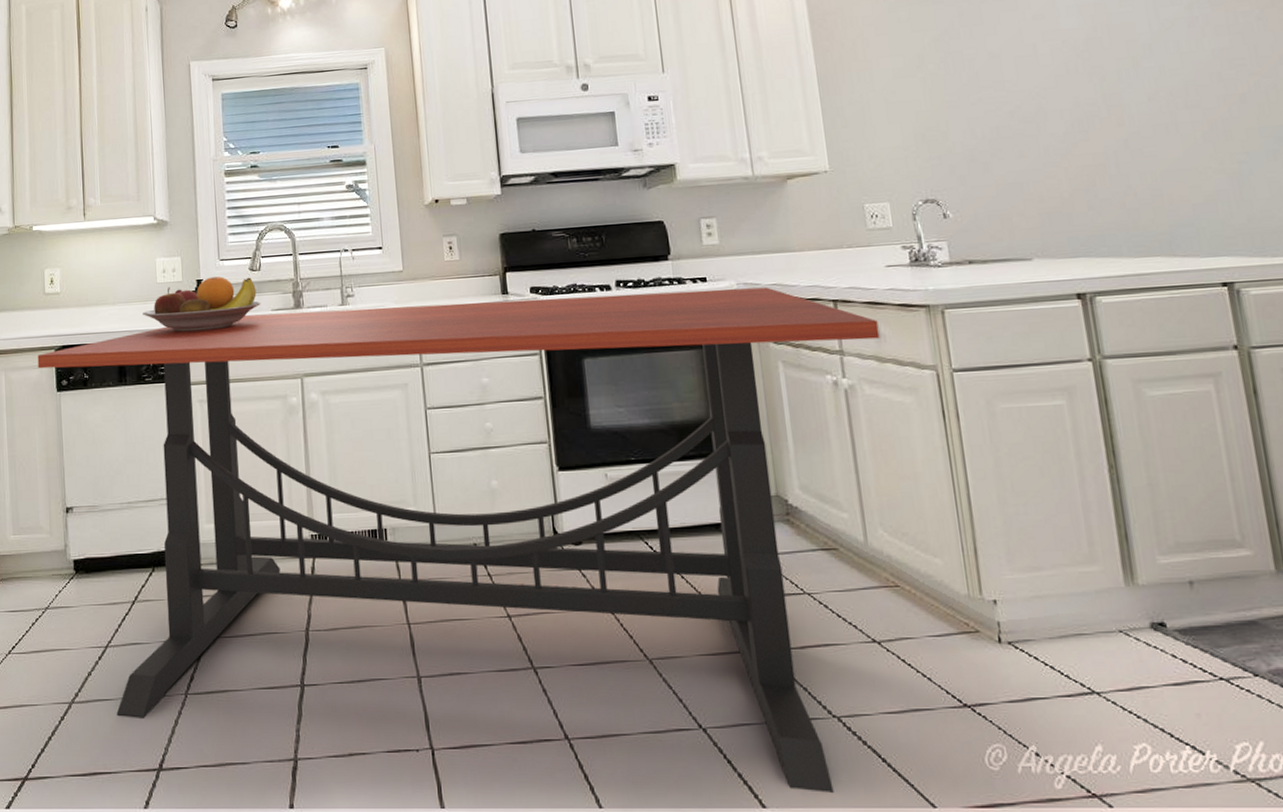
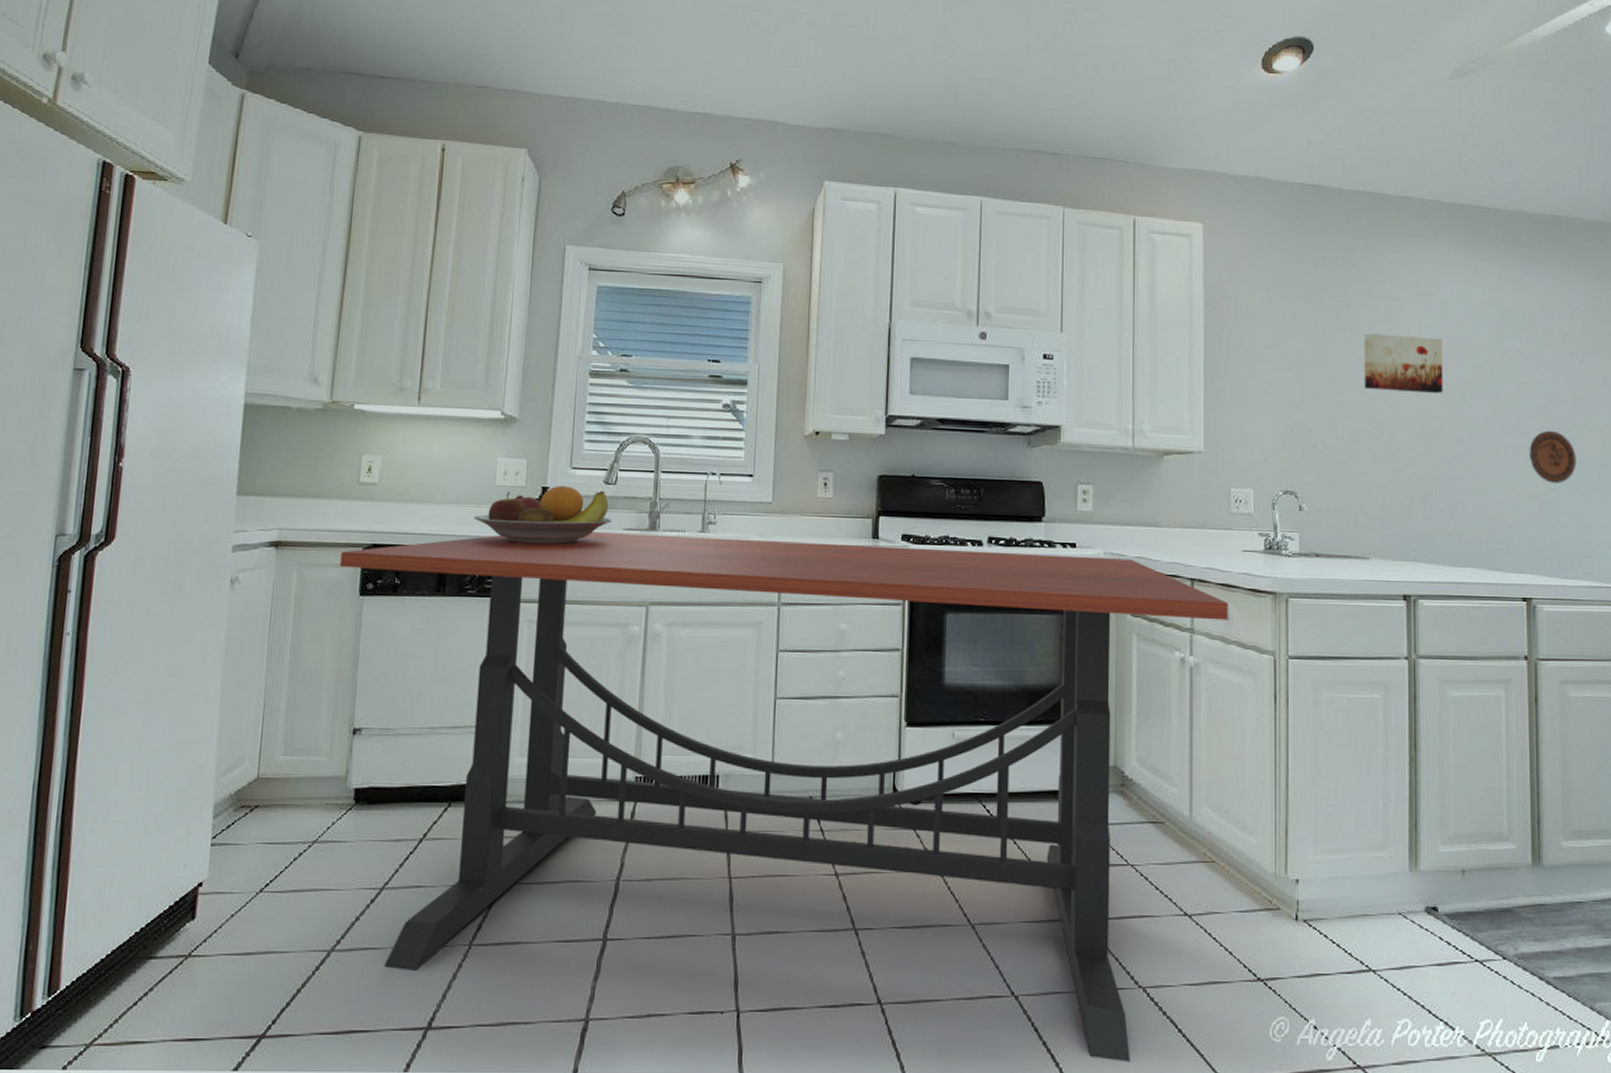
wall art: none [992,18,1094,84] -> present [1364,333,1443,394]
decorative plate: none [1207,98,1269,155] -> present [1529,430,1577,483]

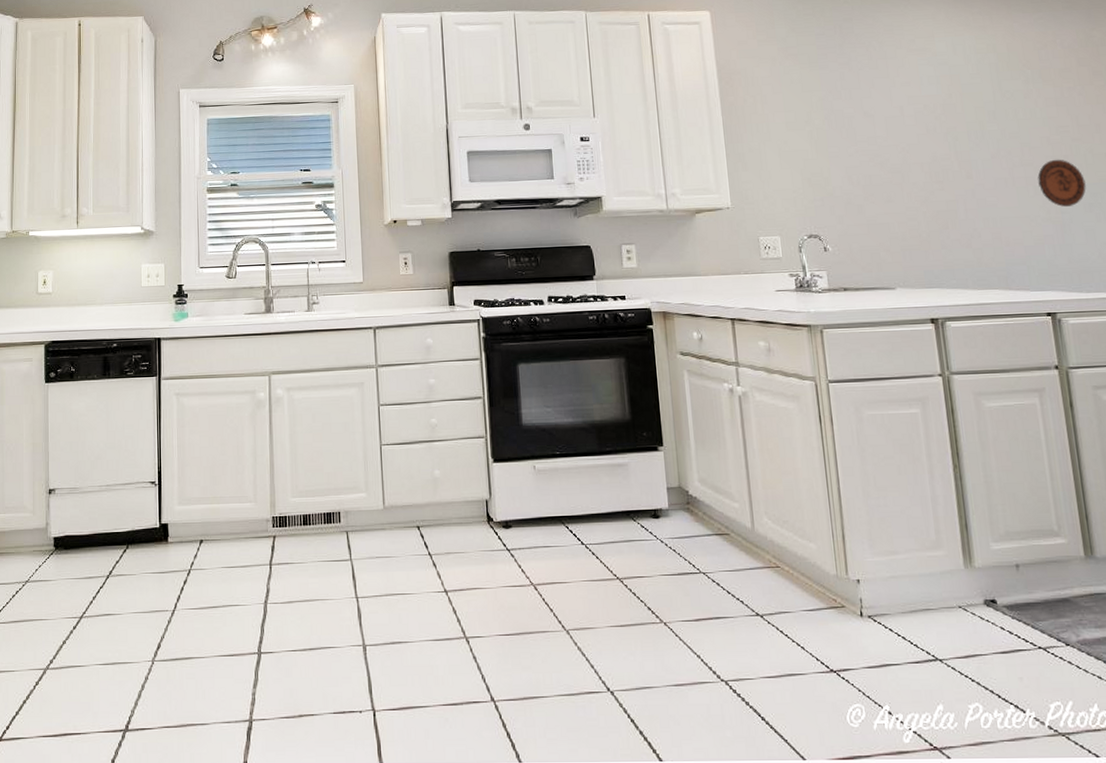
dining table: present [339,532,1228,1062] -> none [28,306,769,747]
fruit bowl: present [474,486,612,544] -> none [127,282,235,332]
wall art: present [1364,333,1443,394] -> none [867,87,949,139]

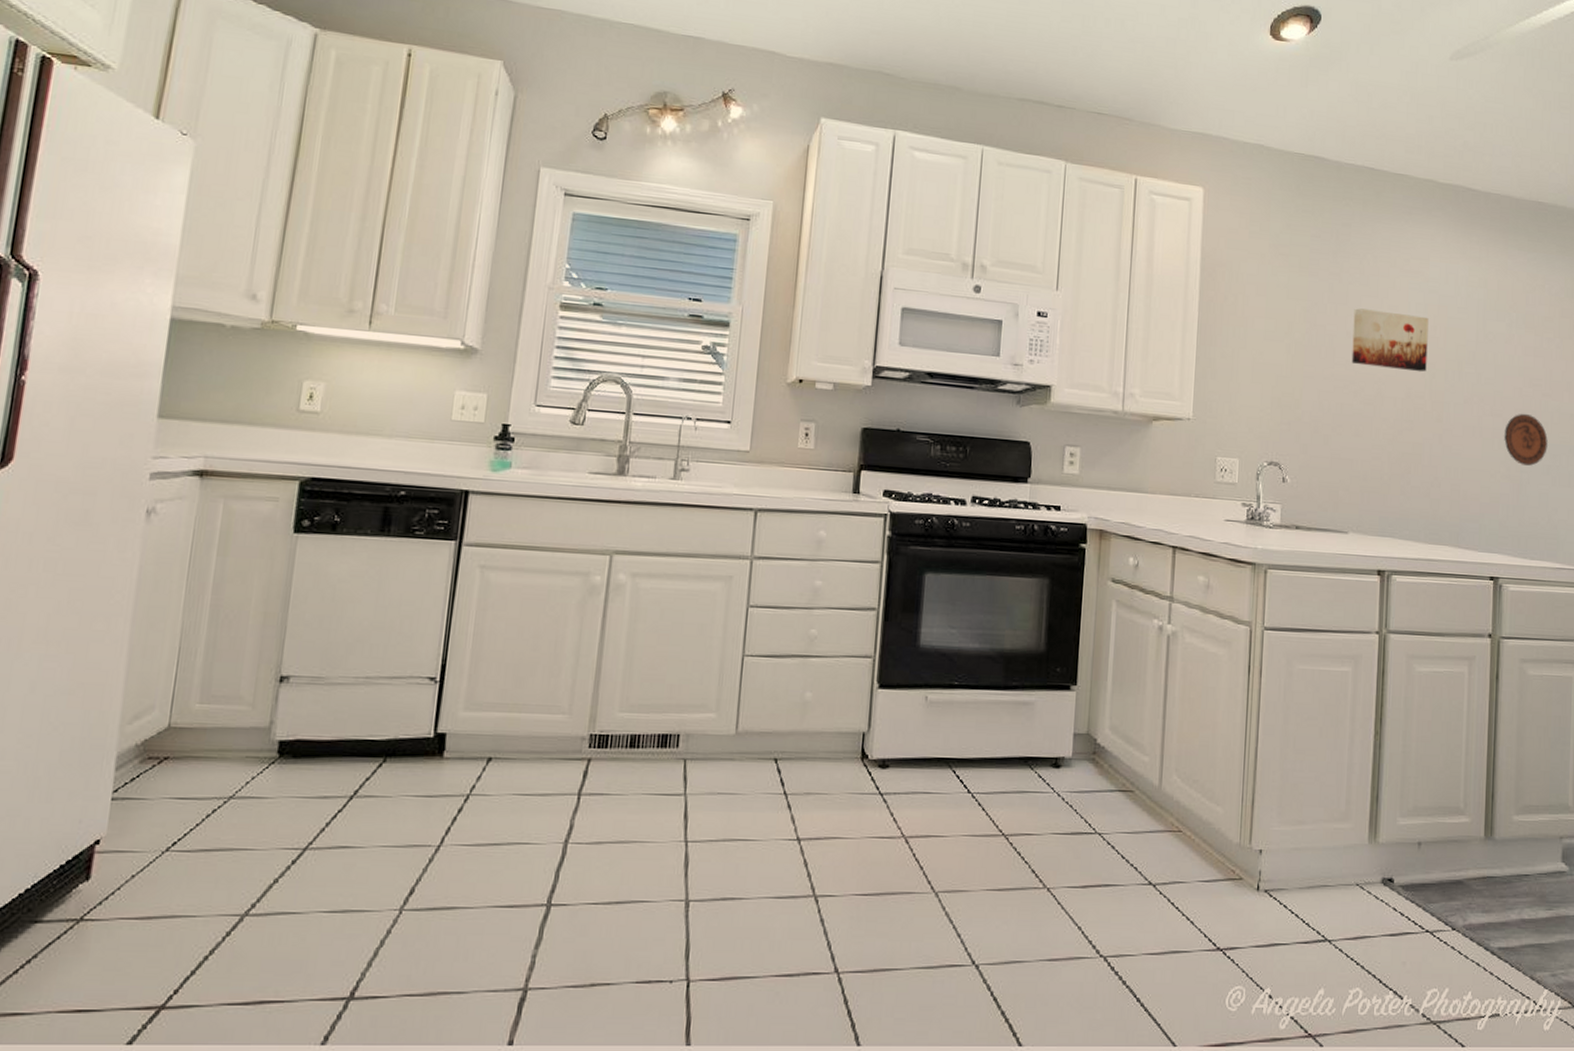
wall art: none [867,87,949,139] -> present [1351,308,1429,372]

